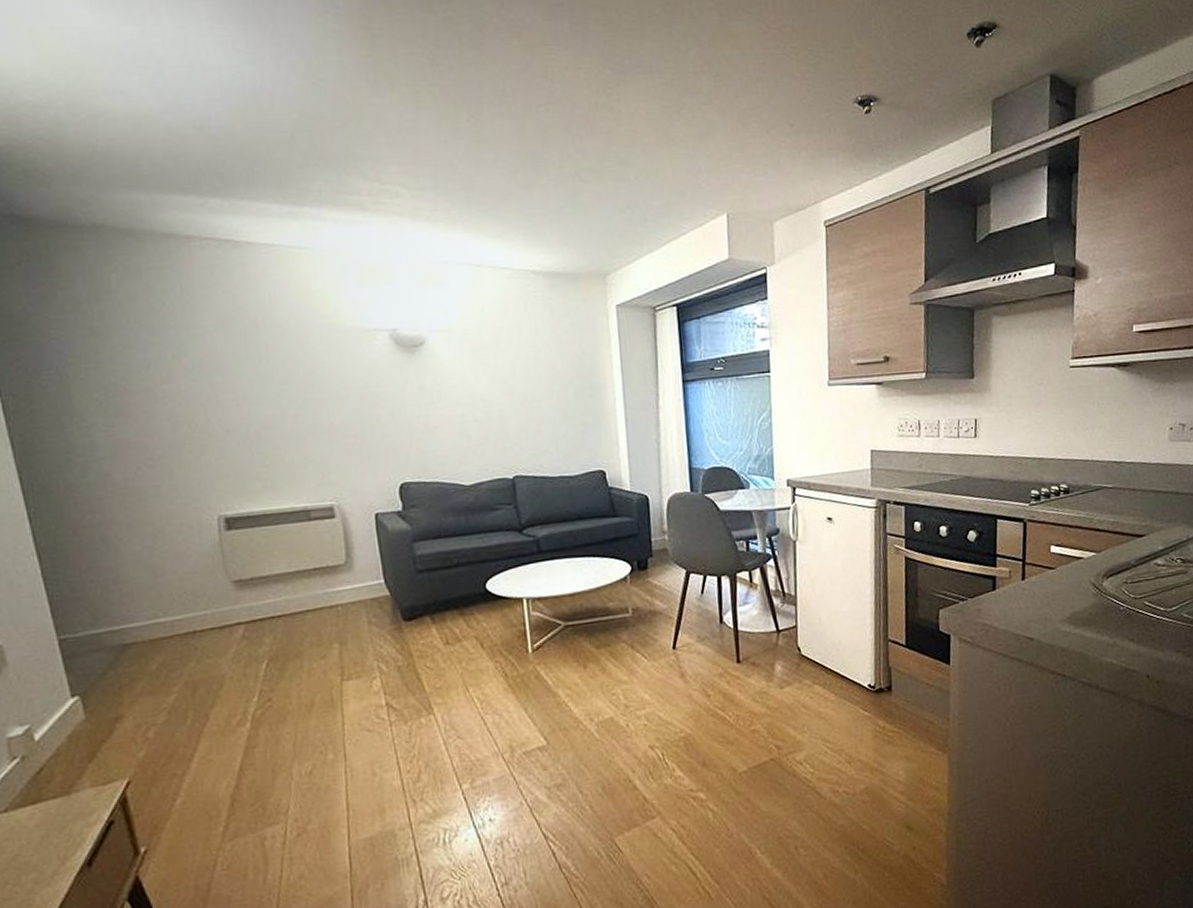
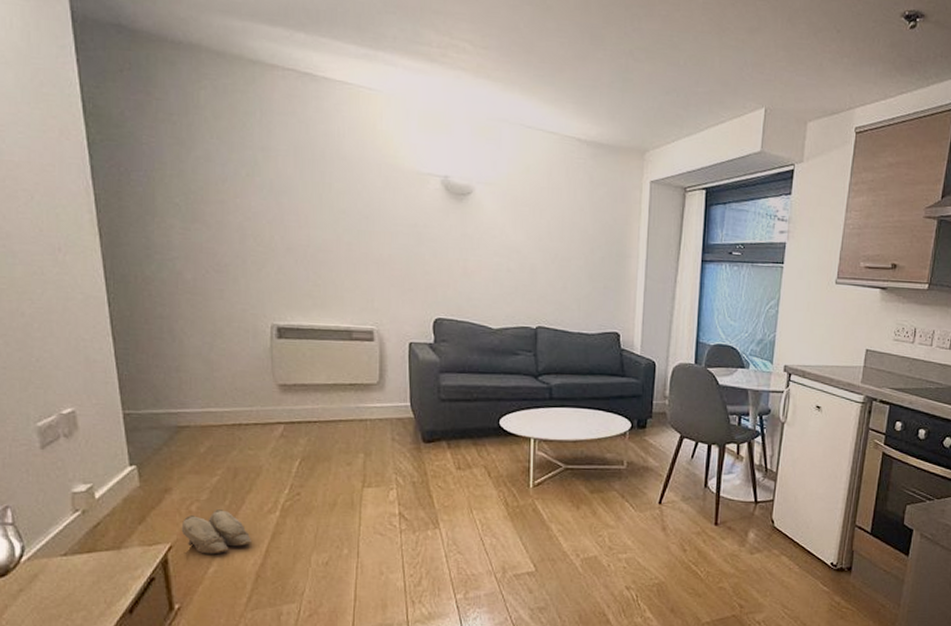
slippers: none [138,731,222,785] -> present [181,509,251,554]

